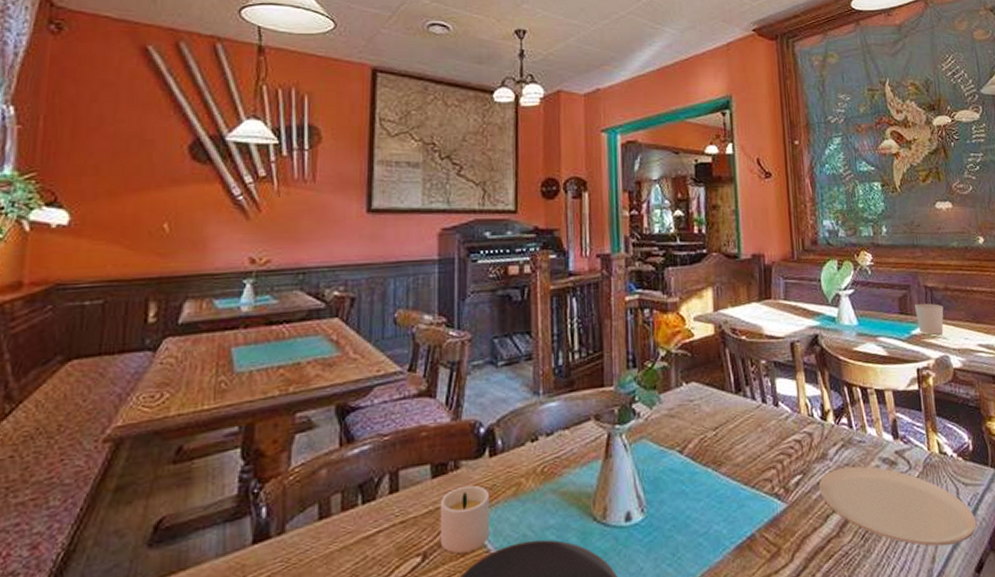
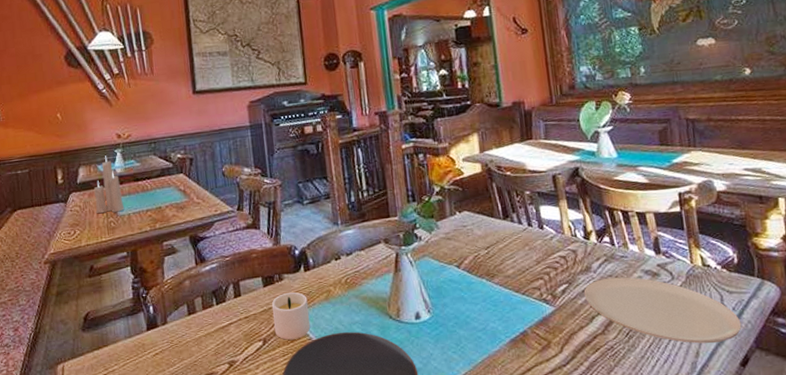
candle: none [200,287,246,369] -> present [94,155,125,214]
dixie cup: present [915,303,944,335] -> none [676,134,707,163]

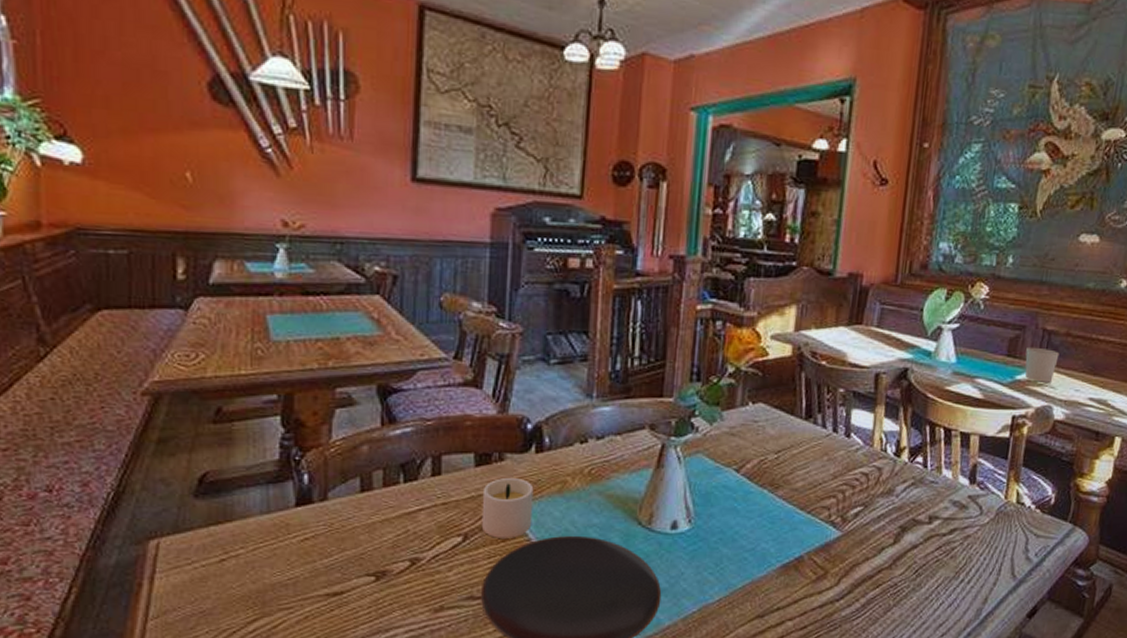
candle: present [94,155,125,214] -> none [234,249,282,336]
plate: present [583,277,742,344] -> none [878,505,1040,589]
dixie cup: none [676,134,707,163] -> present [1025,346,1060,383]

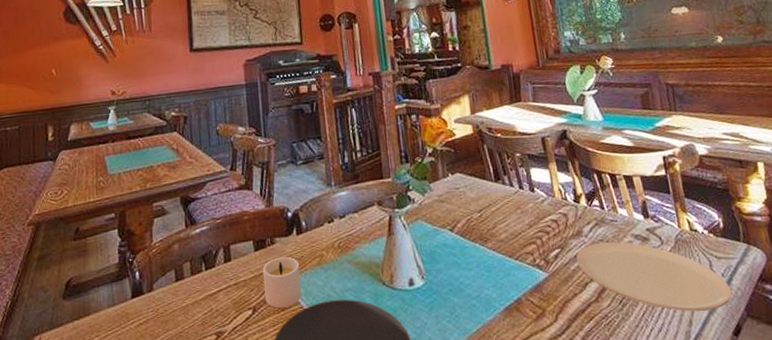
plate: none [878,505,1040,589] -> present [576,241,732,312]
dixie cup: present [1025,346,1060,383] -> none [657,98,687,126]

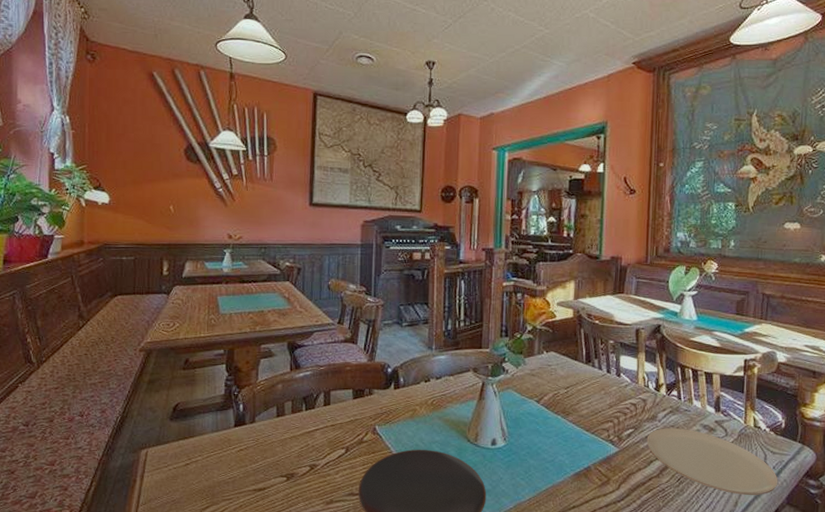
candle: present [262,256,302,309] -> none [358,406,394,451]

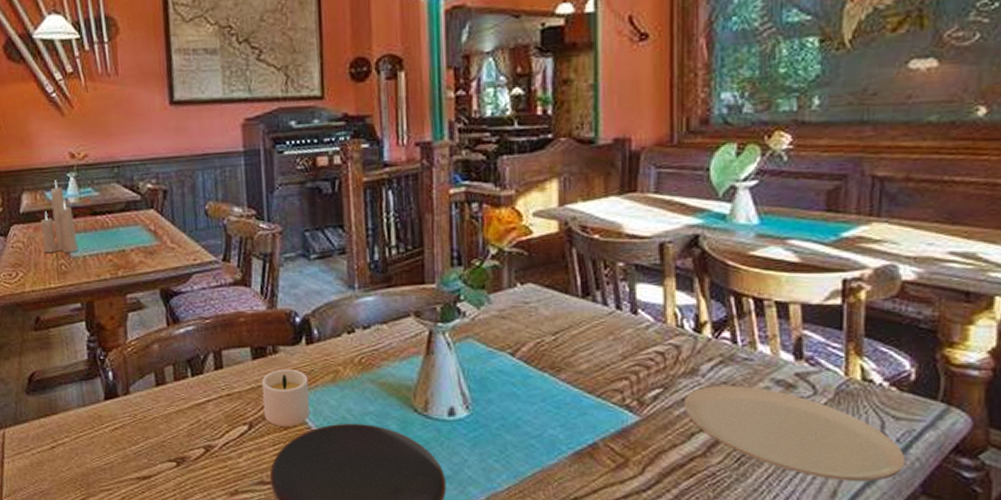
candle: none [197,254,227,310] -> present [41,180,79,253]
candle: none [358,406,394,451] -> present [261,368,310,427]

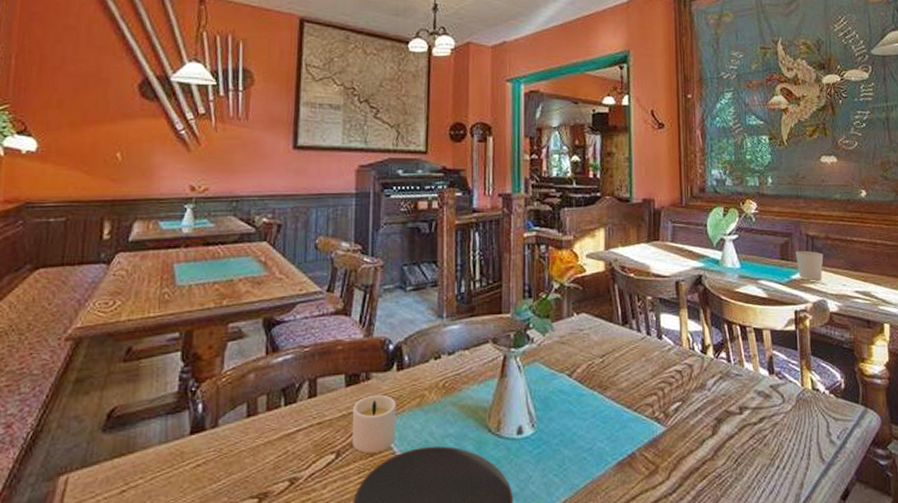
candle: present [41,180,79,253] -> none [147,210,186,282]
plate: present [684,386,906,481] -> none [696,397,845,474]
dixie cup: none [851,197,899,238] -> present [796,250,824,280]

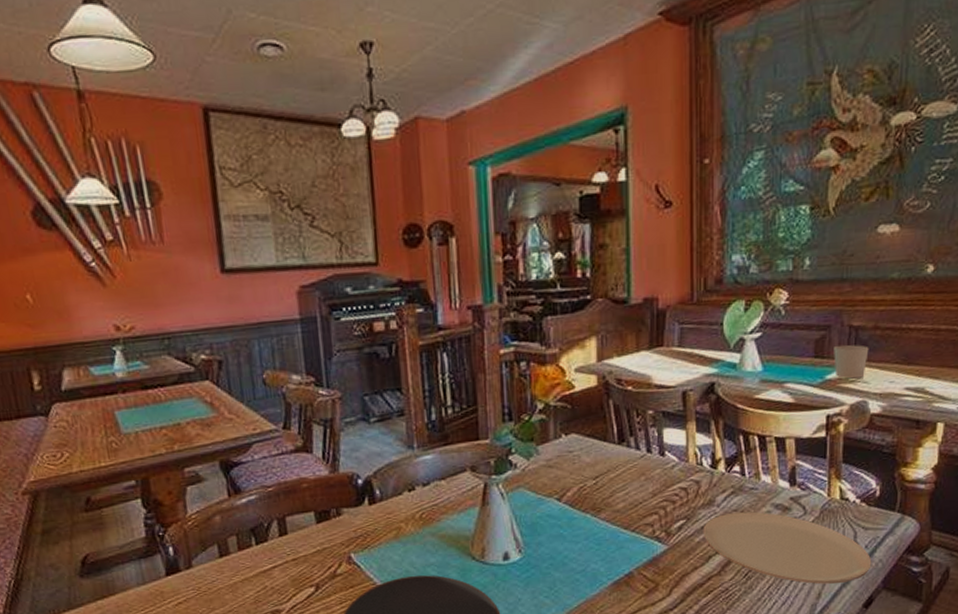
candle: present [351,394,397,454] -> none [326,529,375,585]
plate: none [696,397,845,474] -> present [703,511,872,585]

